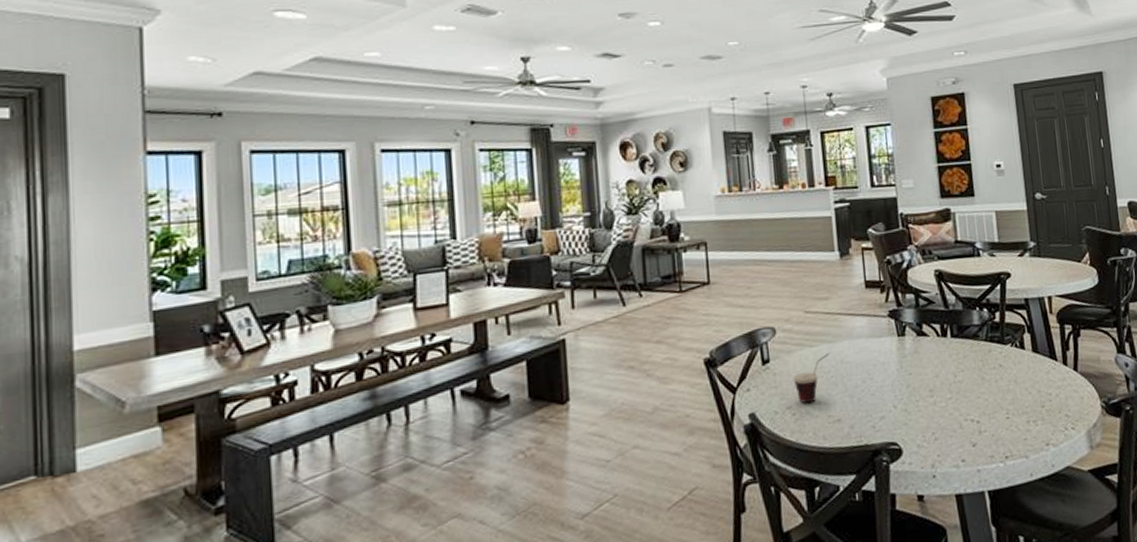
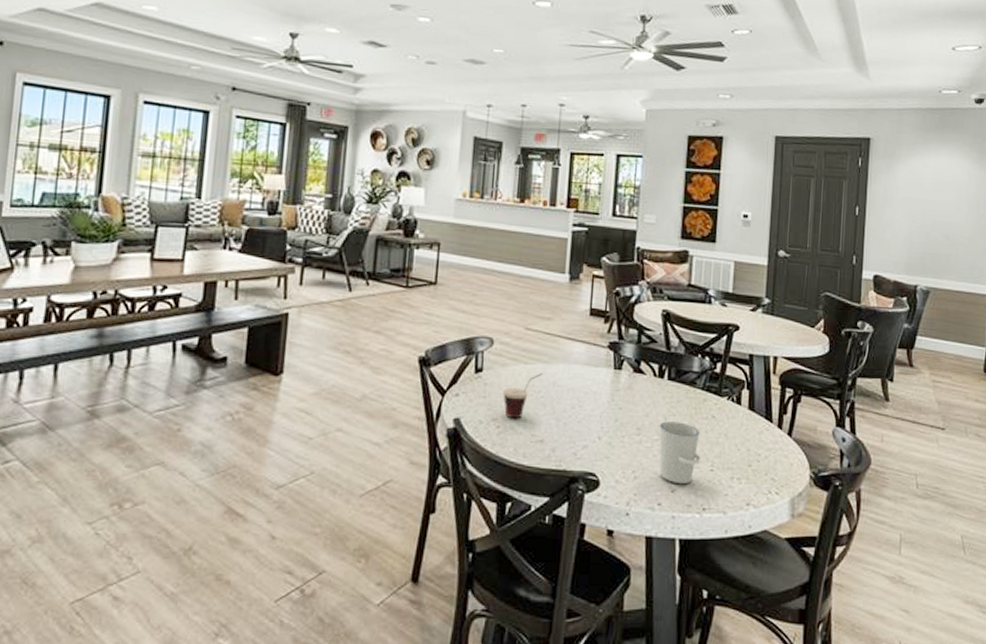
cup: none [950,376,995,438] -> present [659,421,700,485]

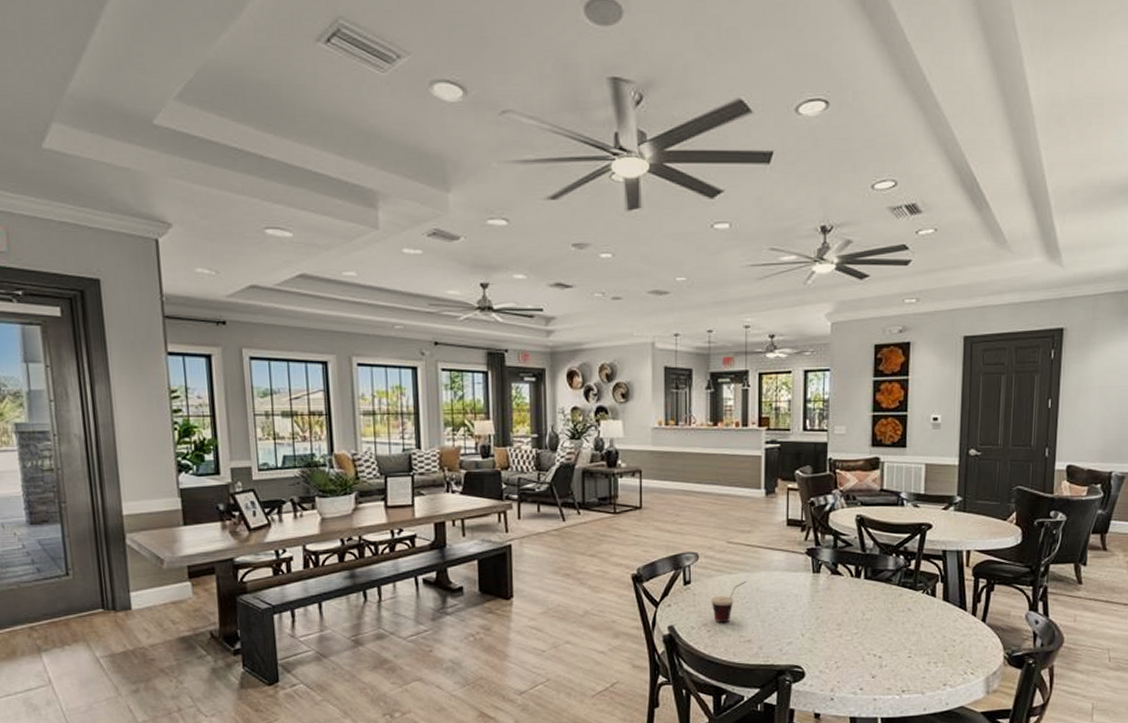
cup: present [659,421,700,485] -> none [858,616,898,671]

